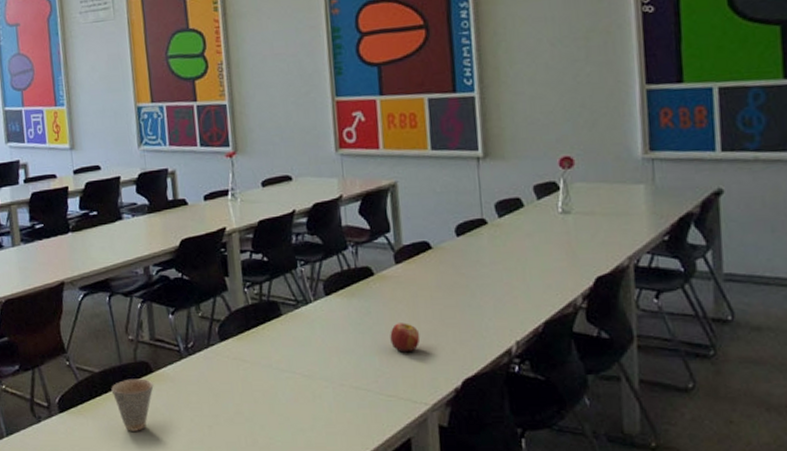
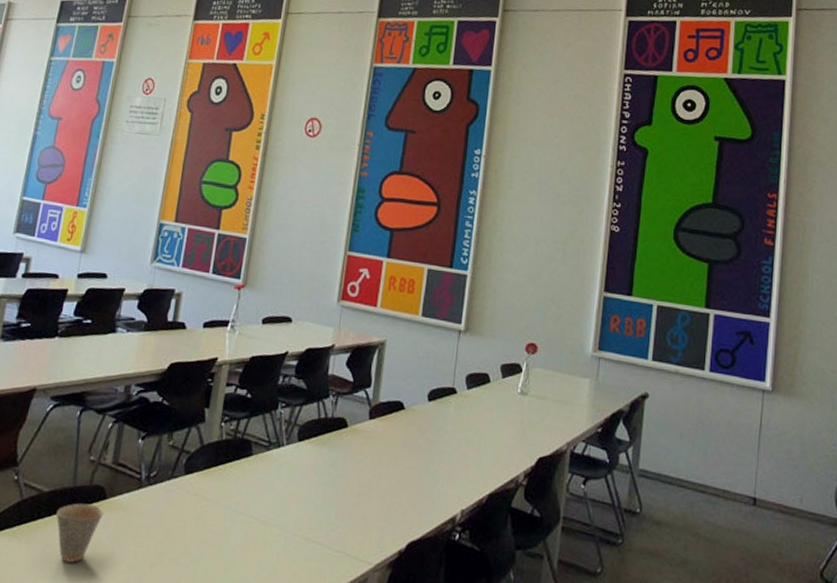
apple: present [390,323,421,353] -> none [349,478,378,509]

